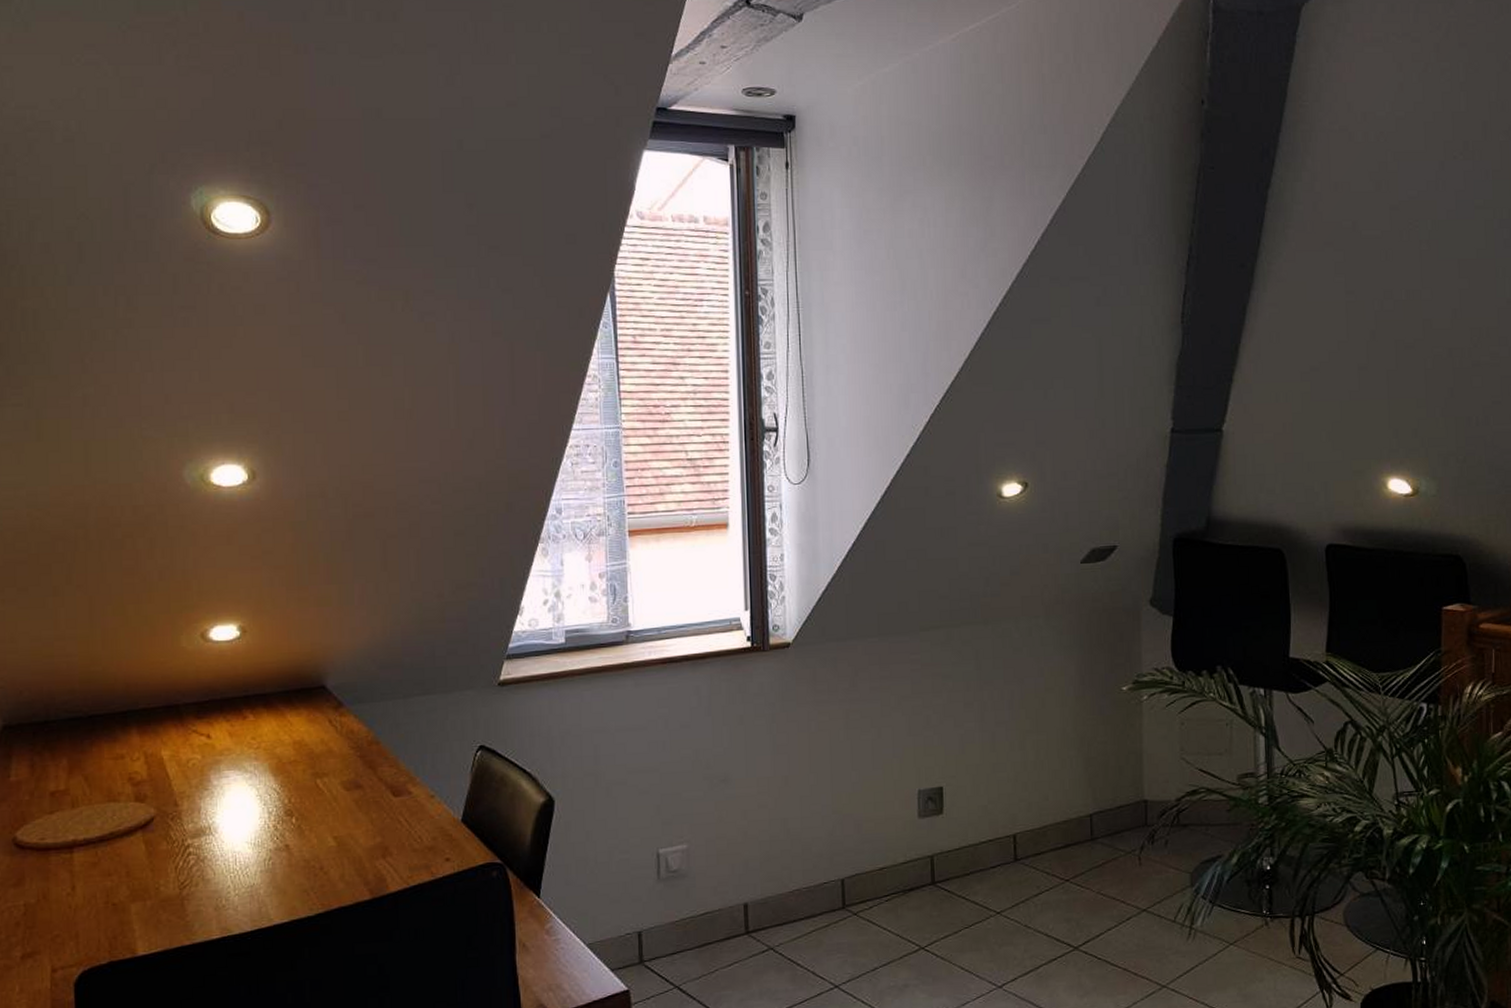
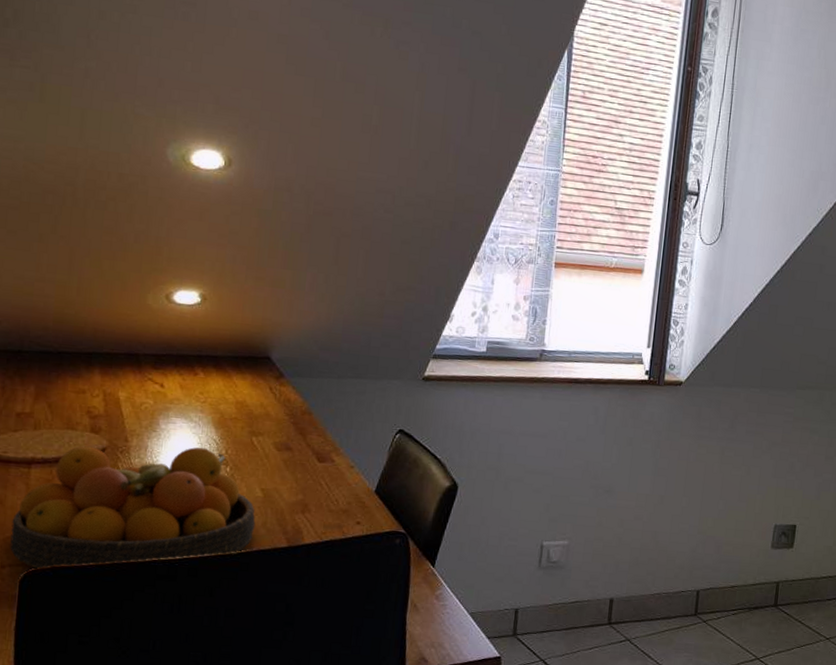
fruit bowl: none [59,800,332,968] -> present [10,446,256,570]

